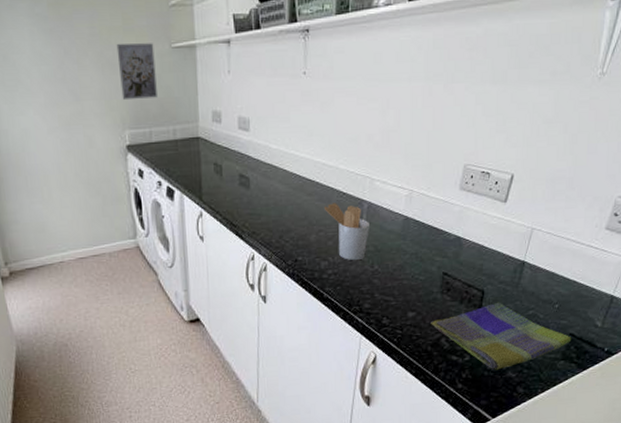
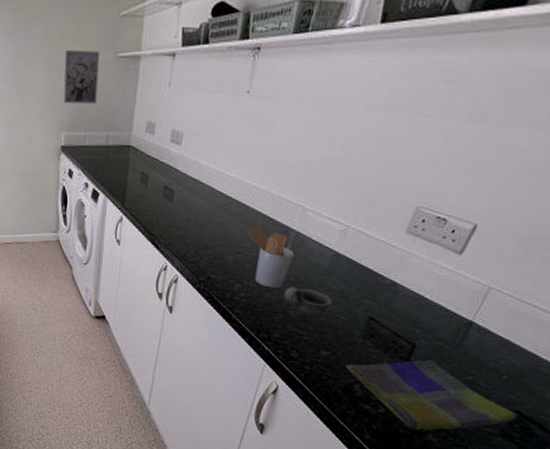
cup: none [367,255,410,287] -> present [284,286,333,322]

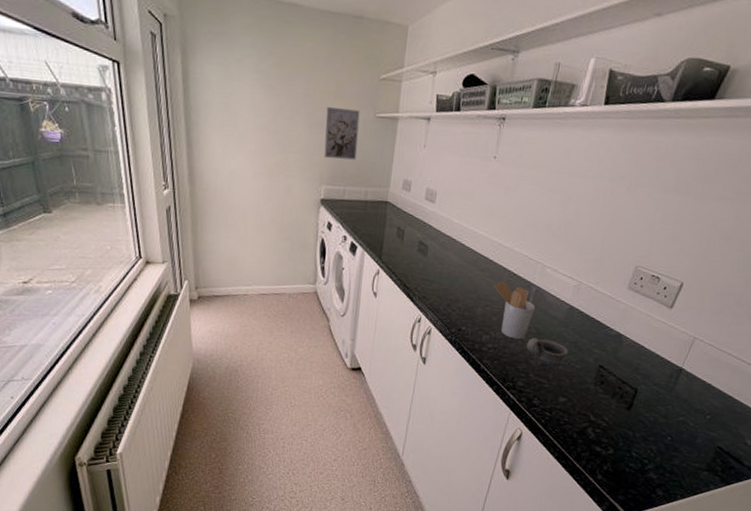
dish towel: present [345,359,518,430] -> none [580,403,719,469]

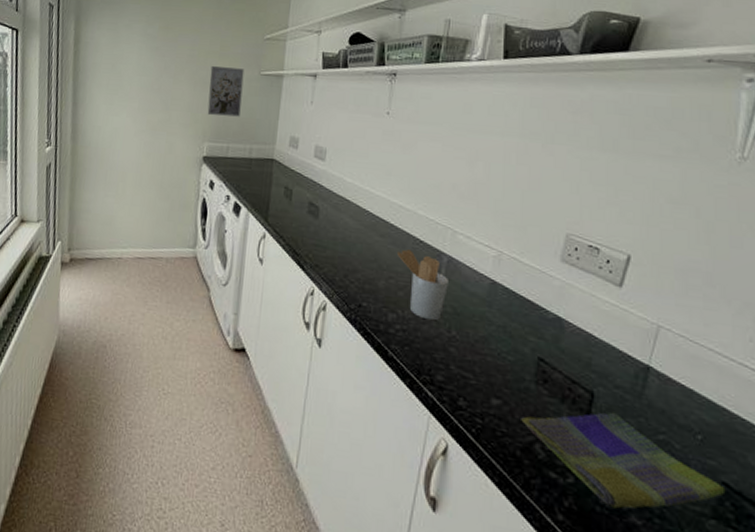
cup: present [526,337,569,371] -> none [443,318,496,363]
dish towel: none [580,403,719,469] -> present [521,412,726,509]

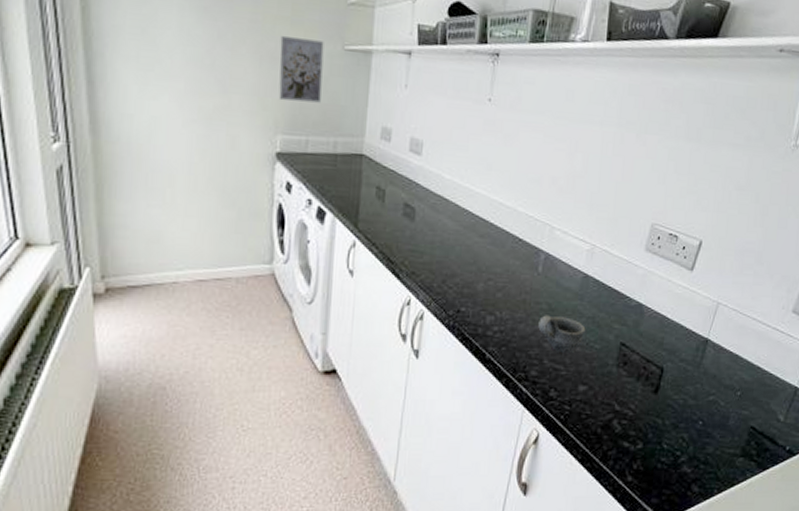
utensil holder: present [396,249,448,321] -> none [495,249,545,319]
cup: none [443,318,496,363] -> present [538,315,586,354]
dish towel: present [521,412,726,509] -> none [603,382,753,463]

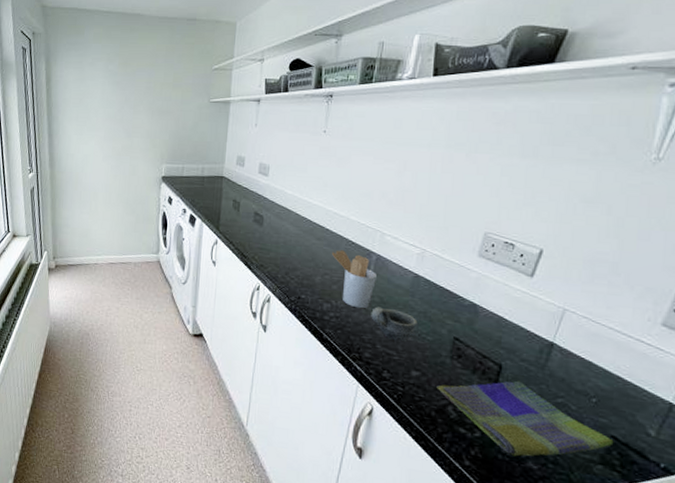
wall art: present [278,35,324,103] -> none [164,95,196,141]
utensil holder: none [495,249,545,319] -> present [331,250,377,309]
dish towel: none [603,382,753,463] -> present [437,380,614,456]

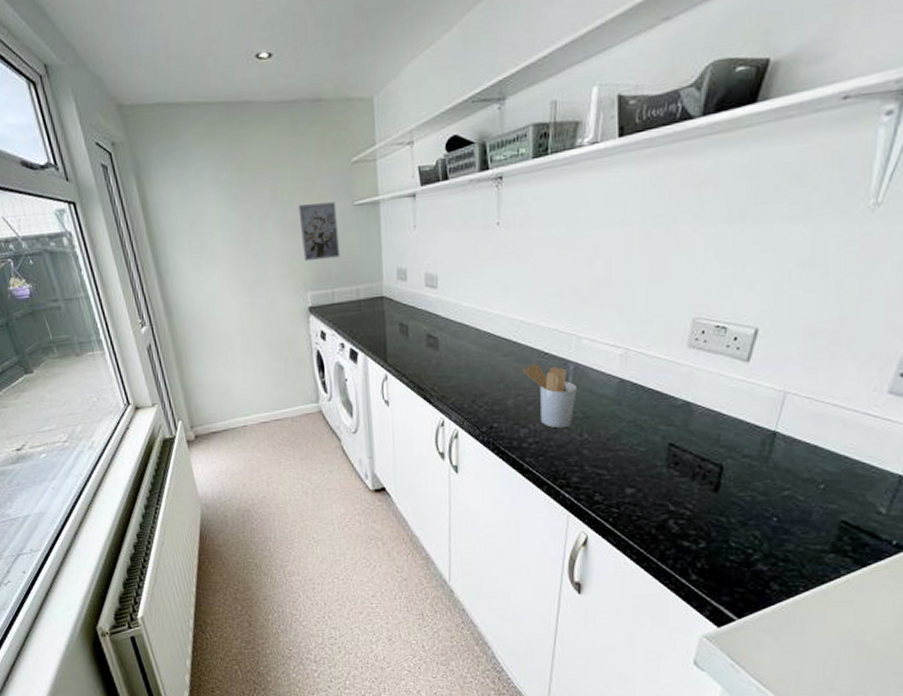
wall art: none [164,95,196,141] -> present [298,202,340,262]
cup: present [371,307,418,342] -> none [575,423,627,459]
dish towel: present [437,380,614,456] -> none [655,479,845,561]

